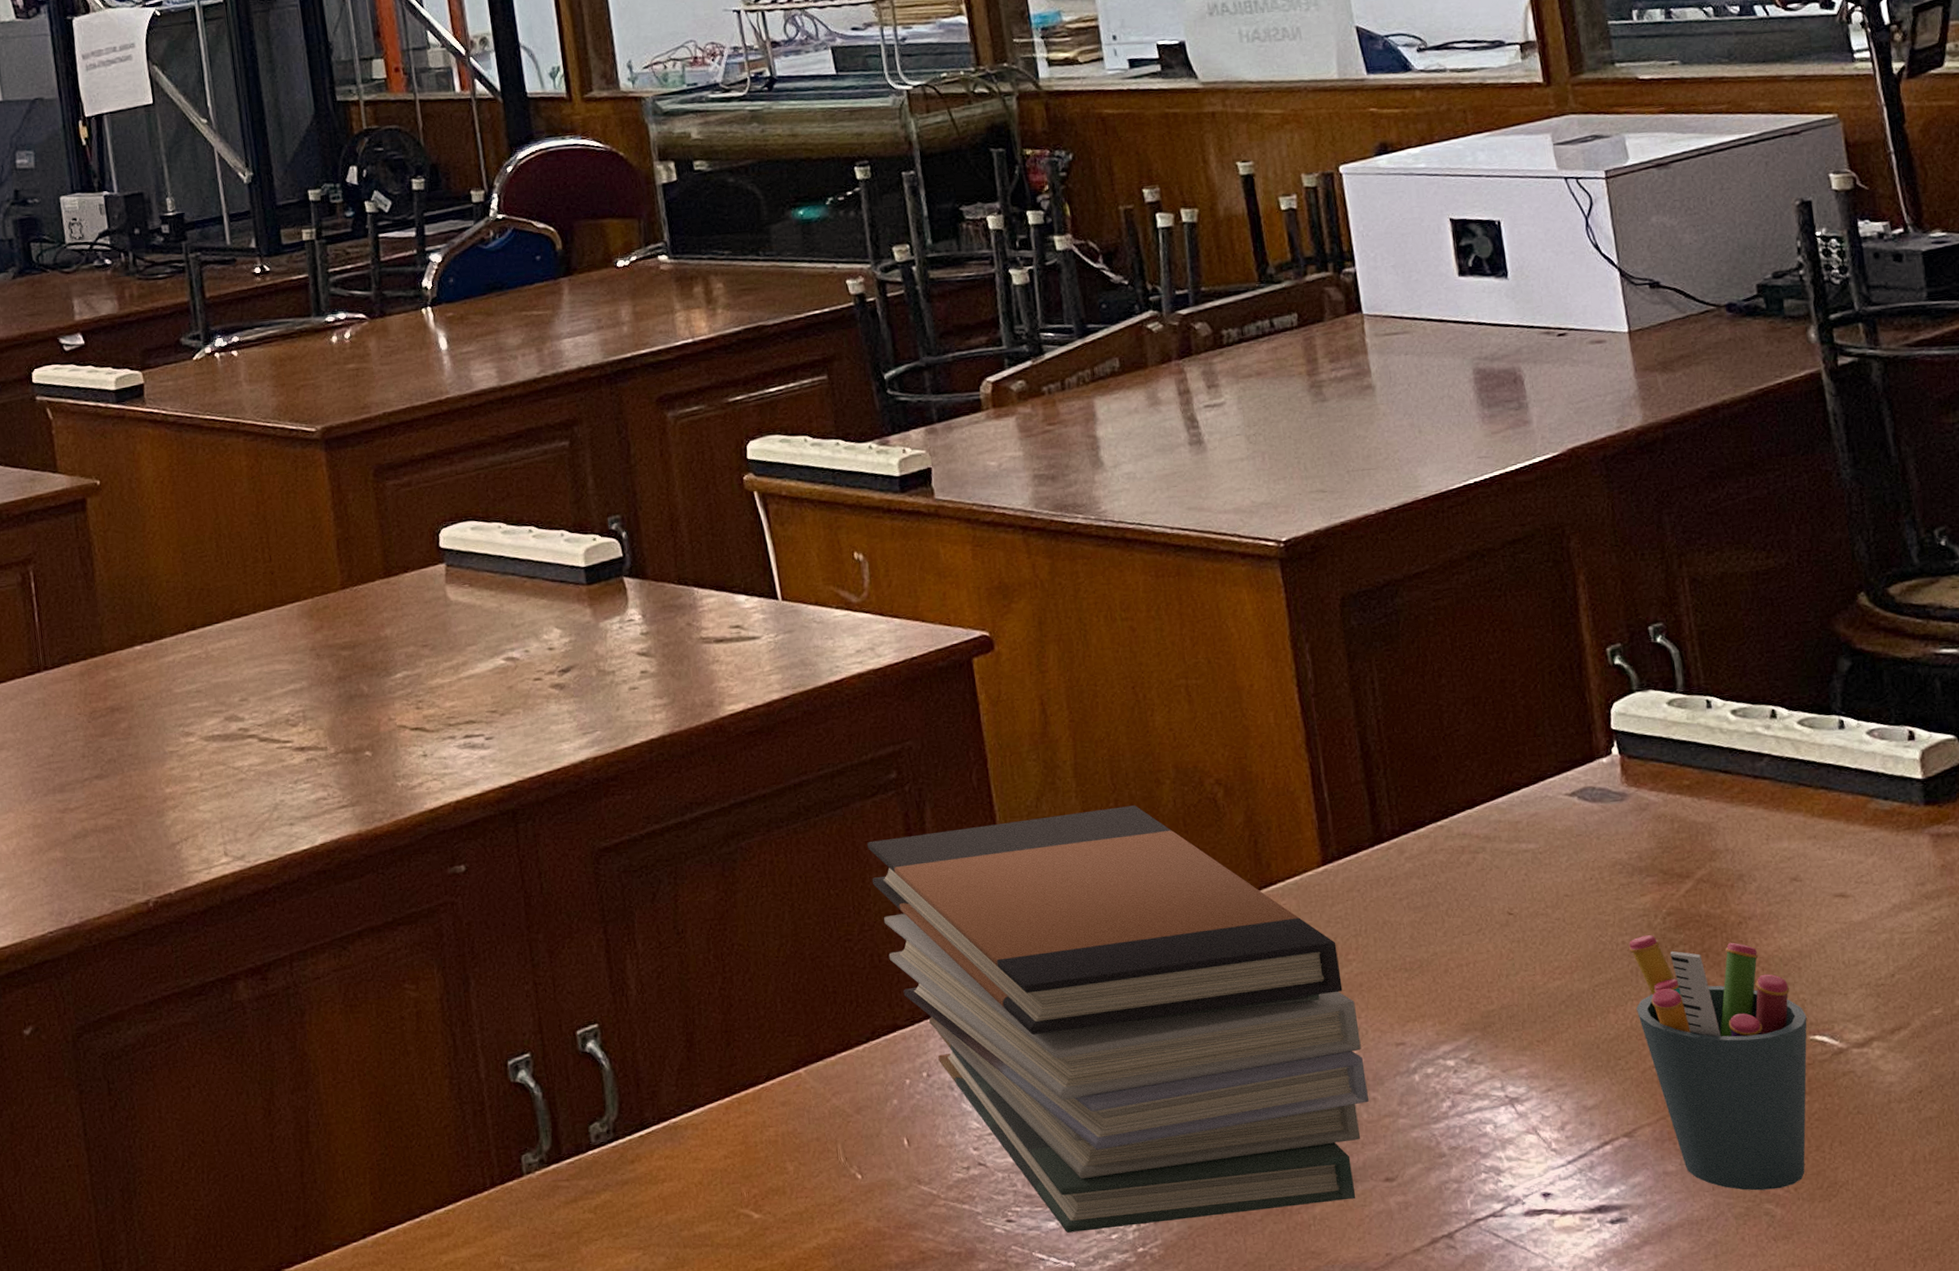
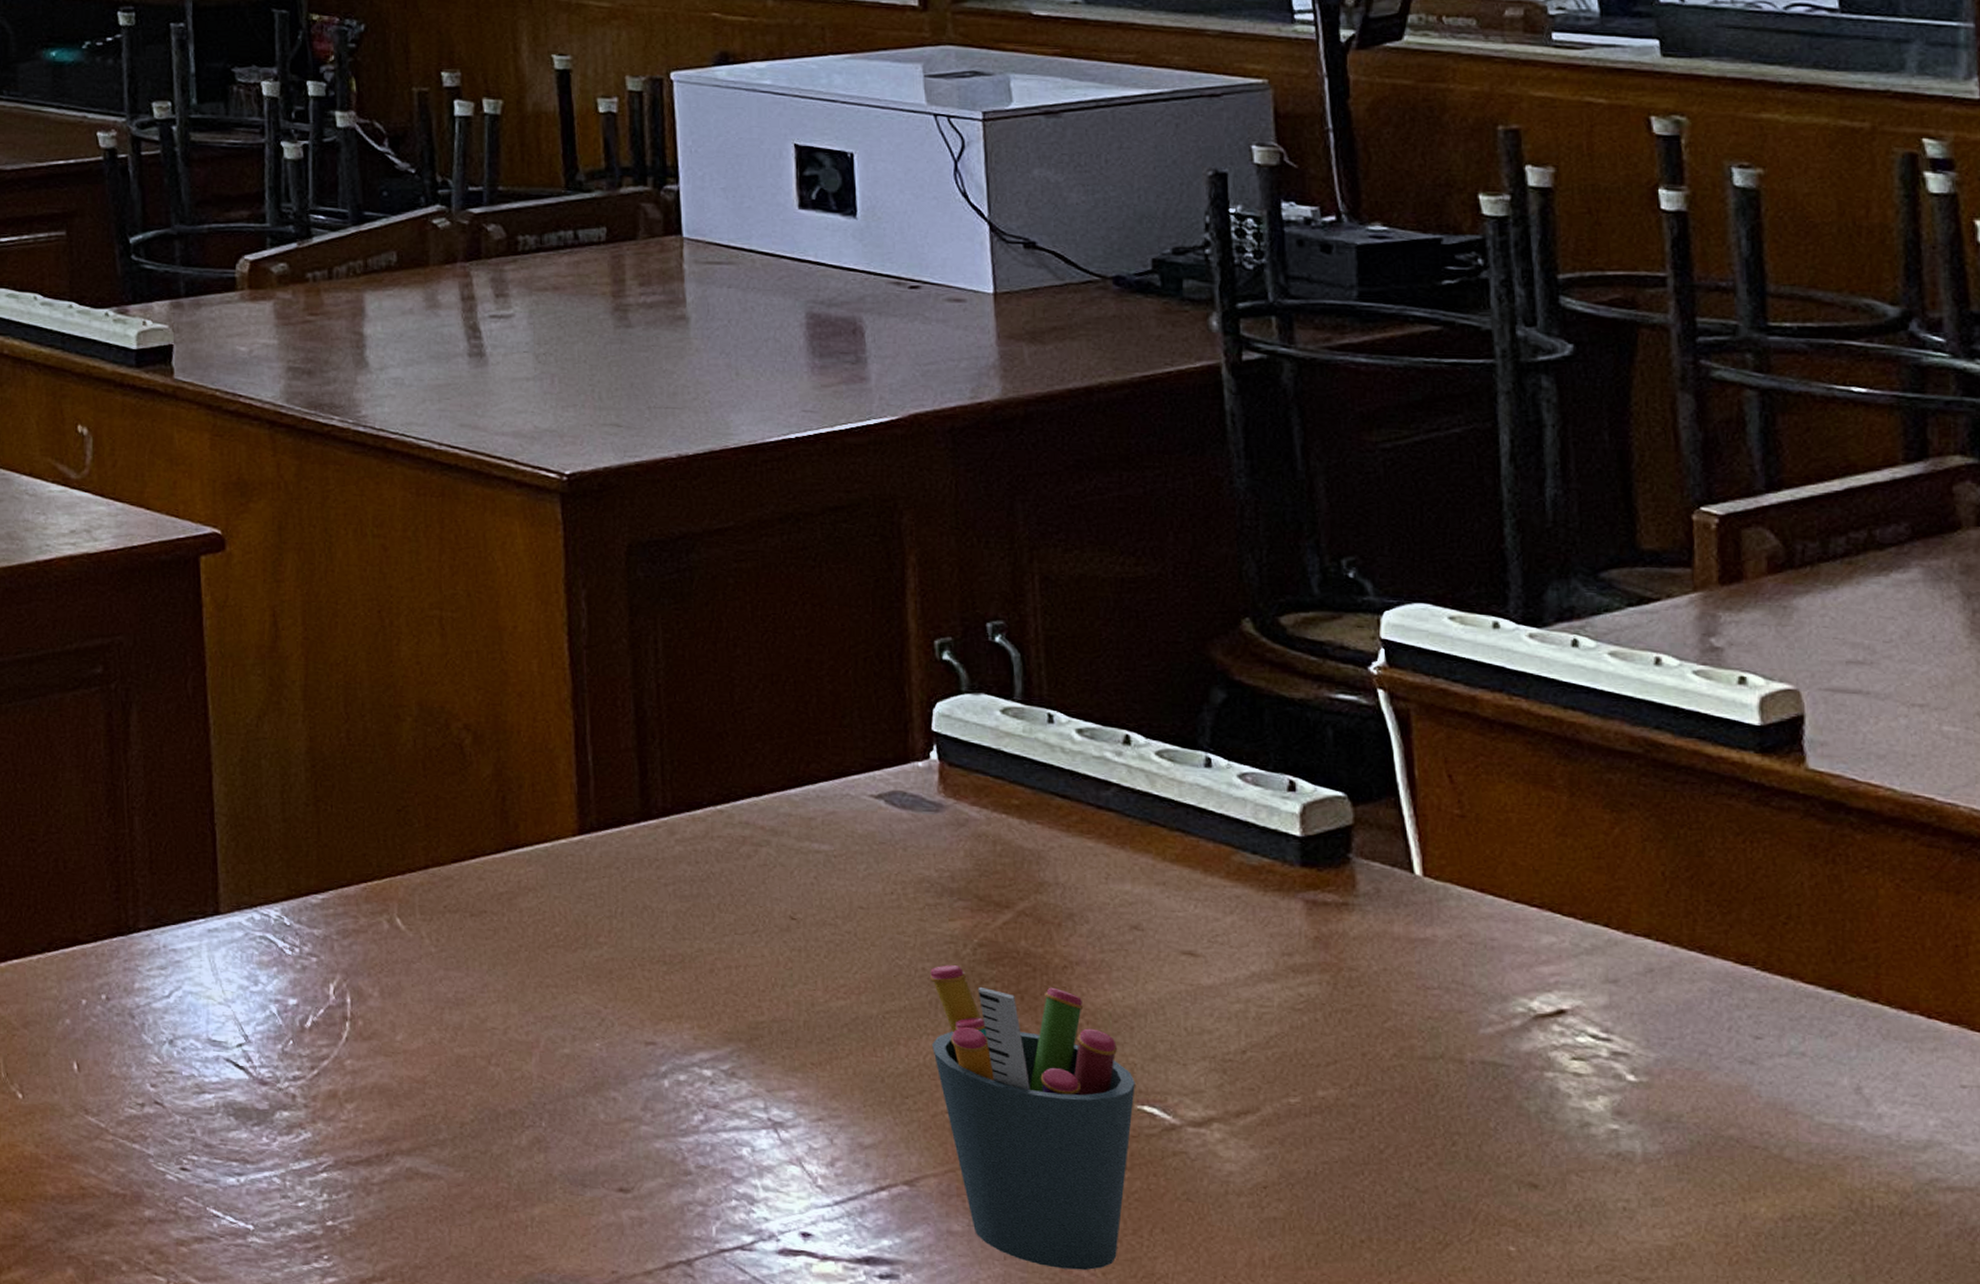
book stack: present [867,805,1369,1233] -> none [63,737,608,1205]

